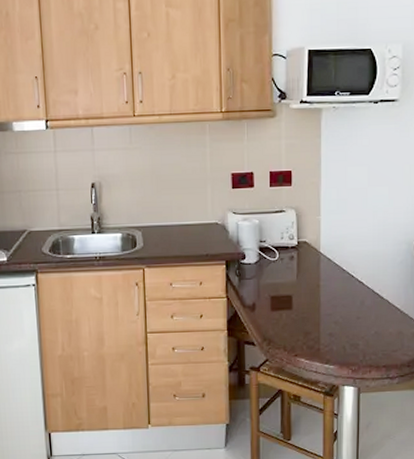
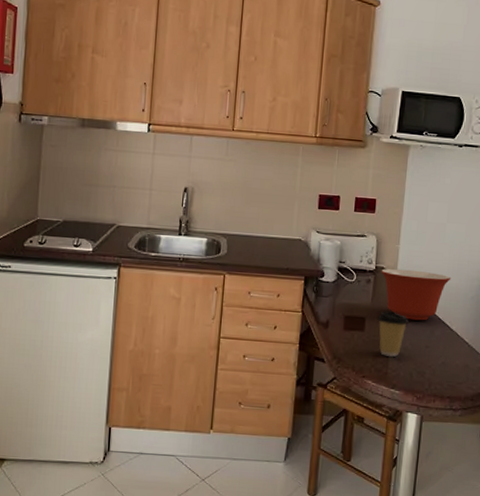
mixing bowl: none [304,240,378,293] -> present [381,268,451,321]
coffee cup: none [304,286,337,332] -> present [377,311,409,357]

